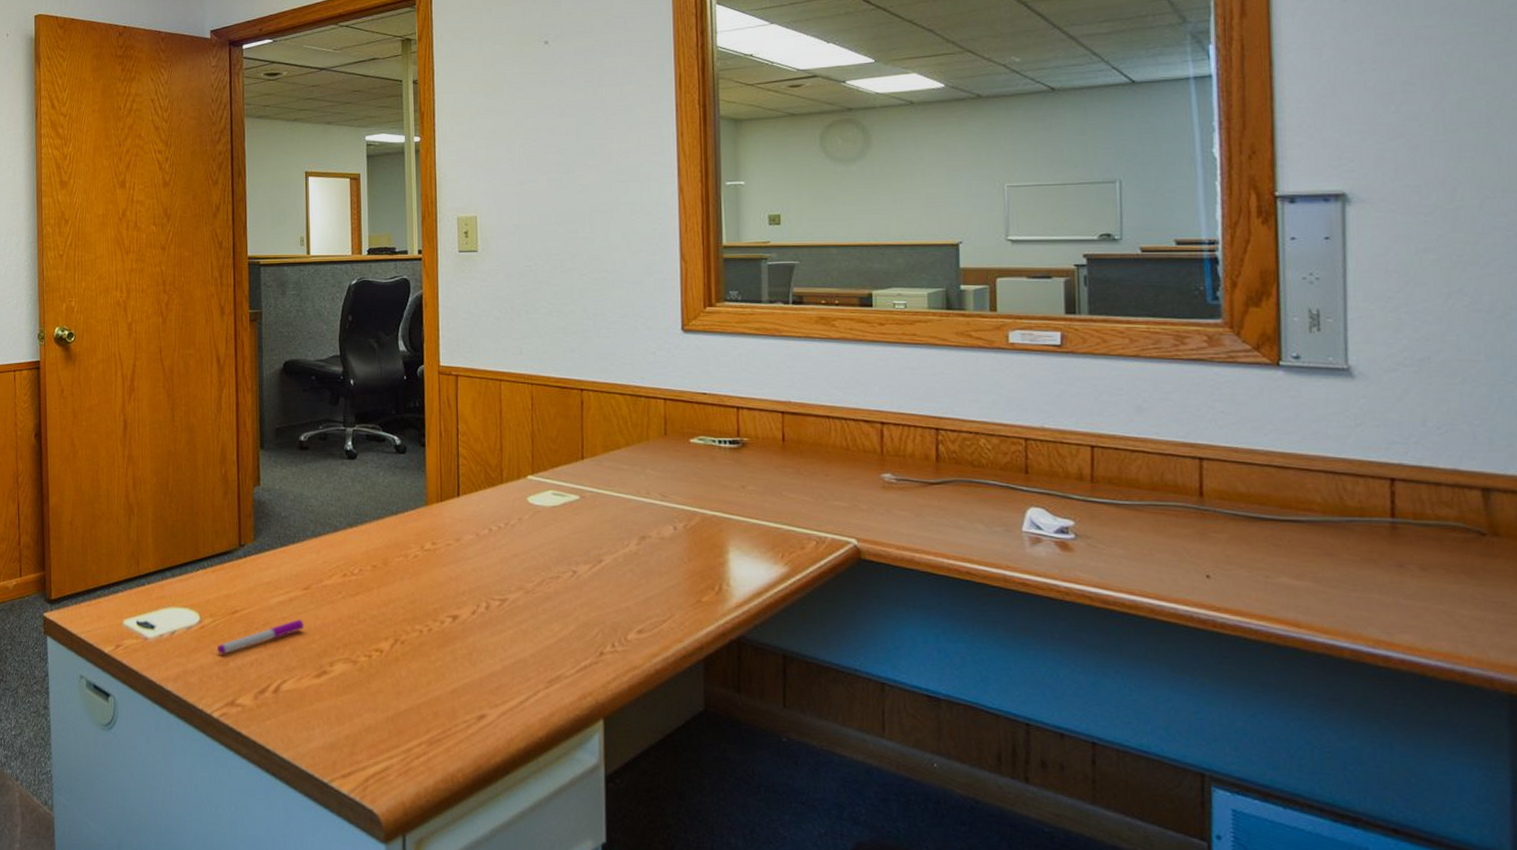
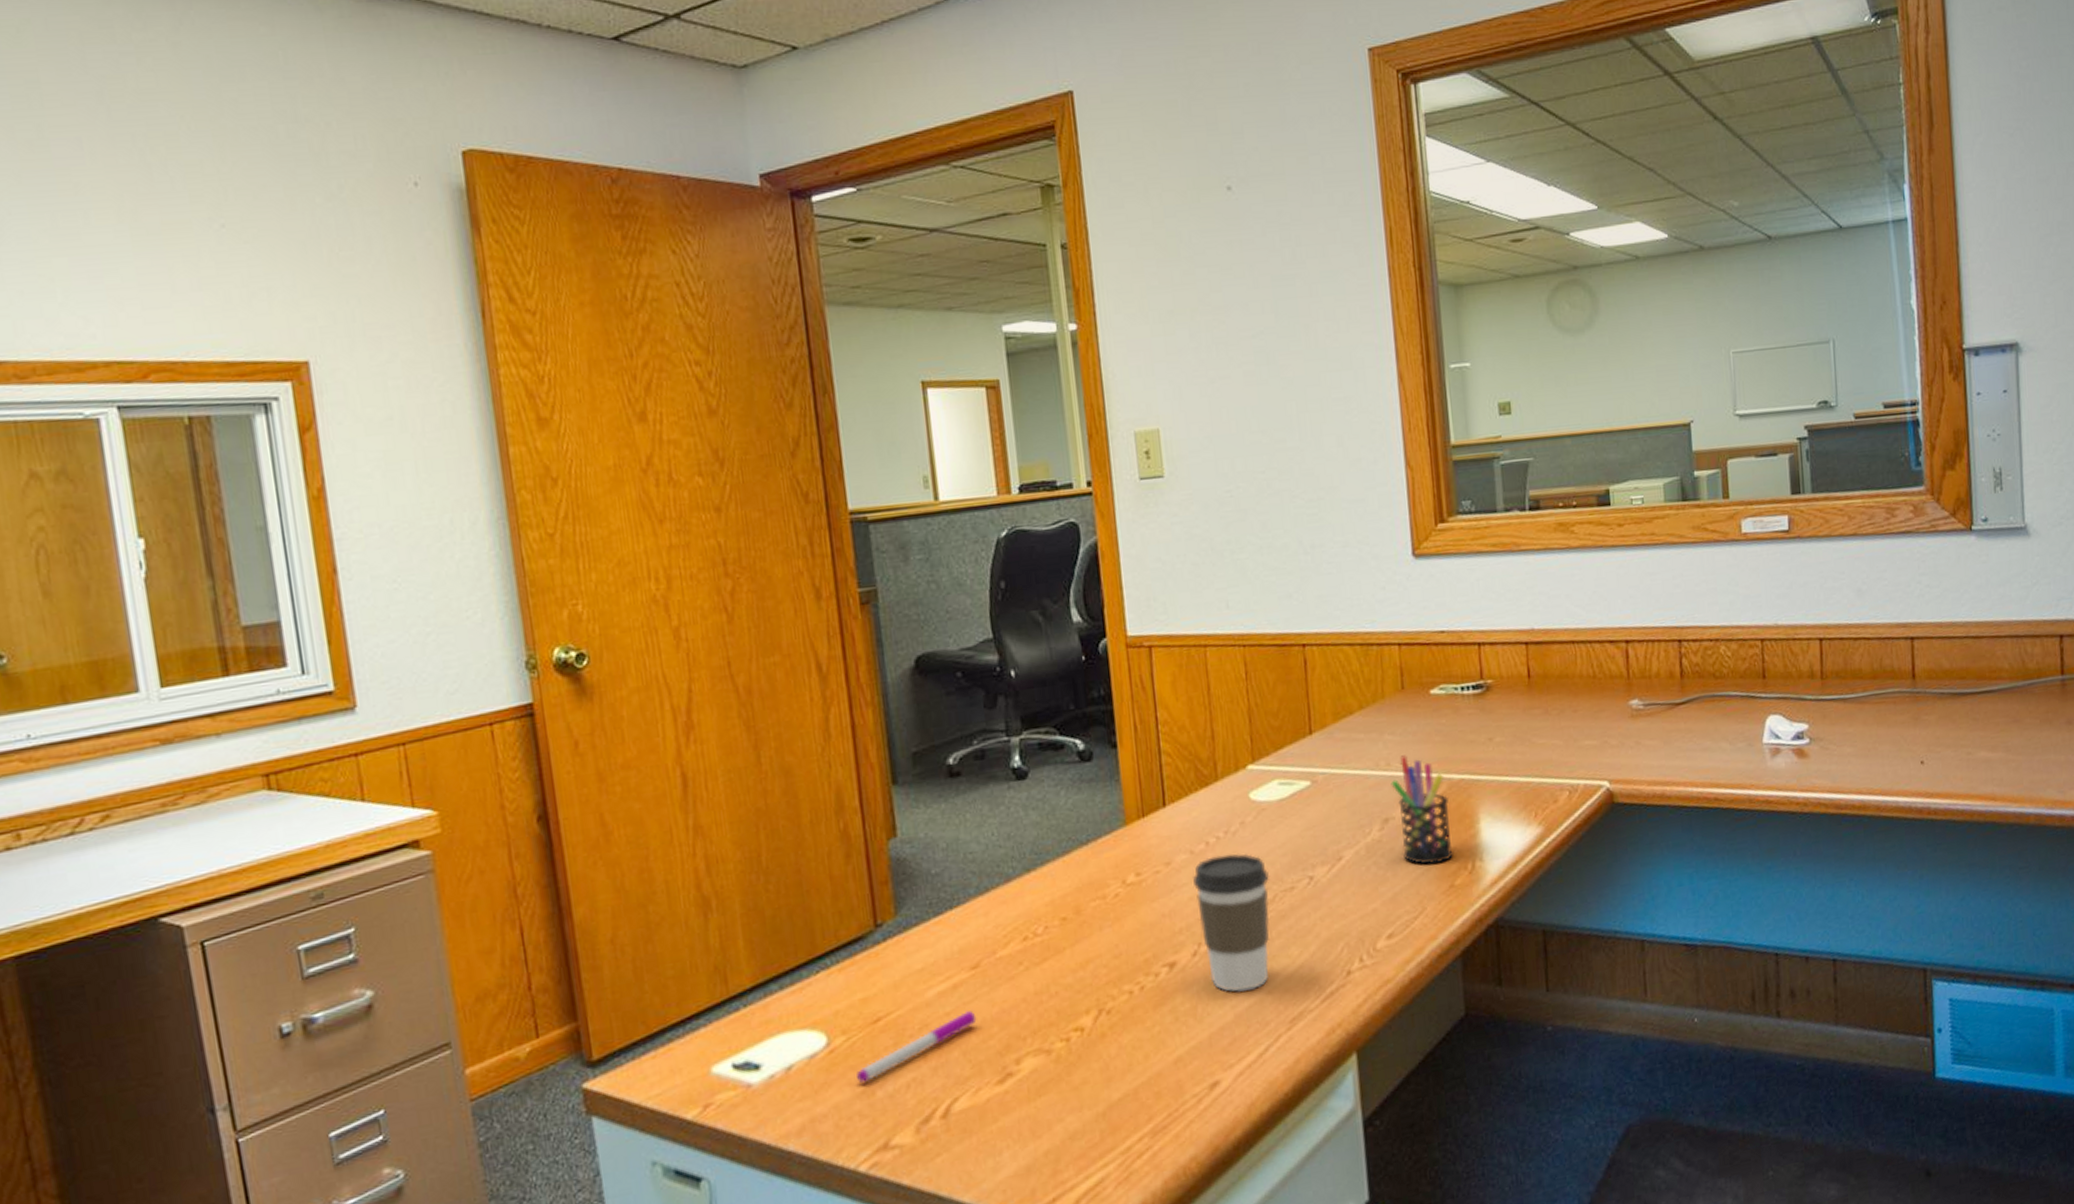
coffee cup: none [477,541,540,650] -> present [1193,853,1271,992]
pen holder: none [649,488,702,581] -> present [1391,755,1453,865]

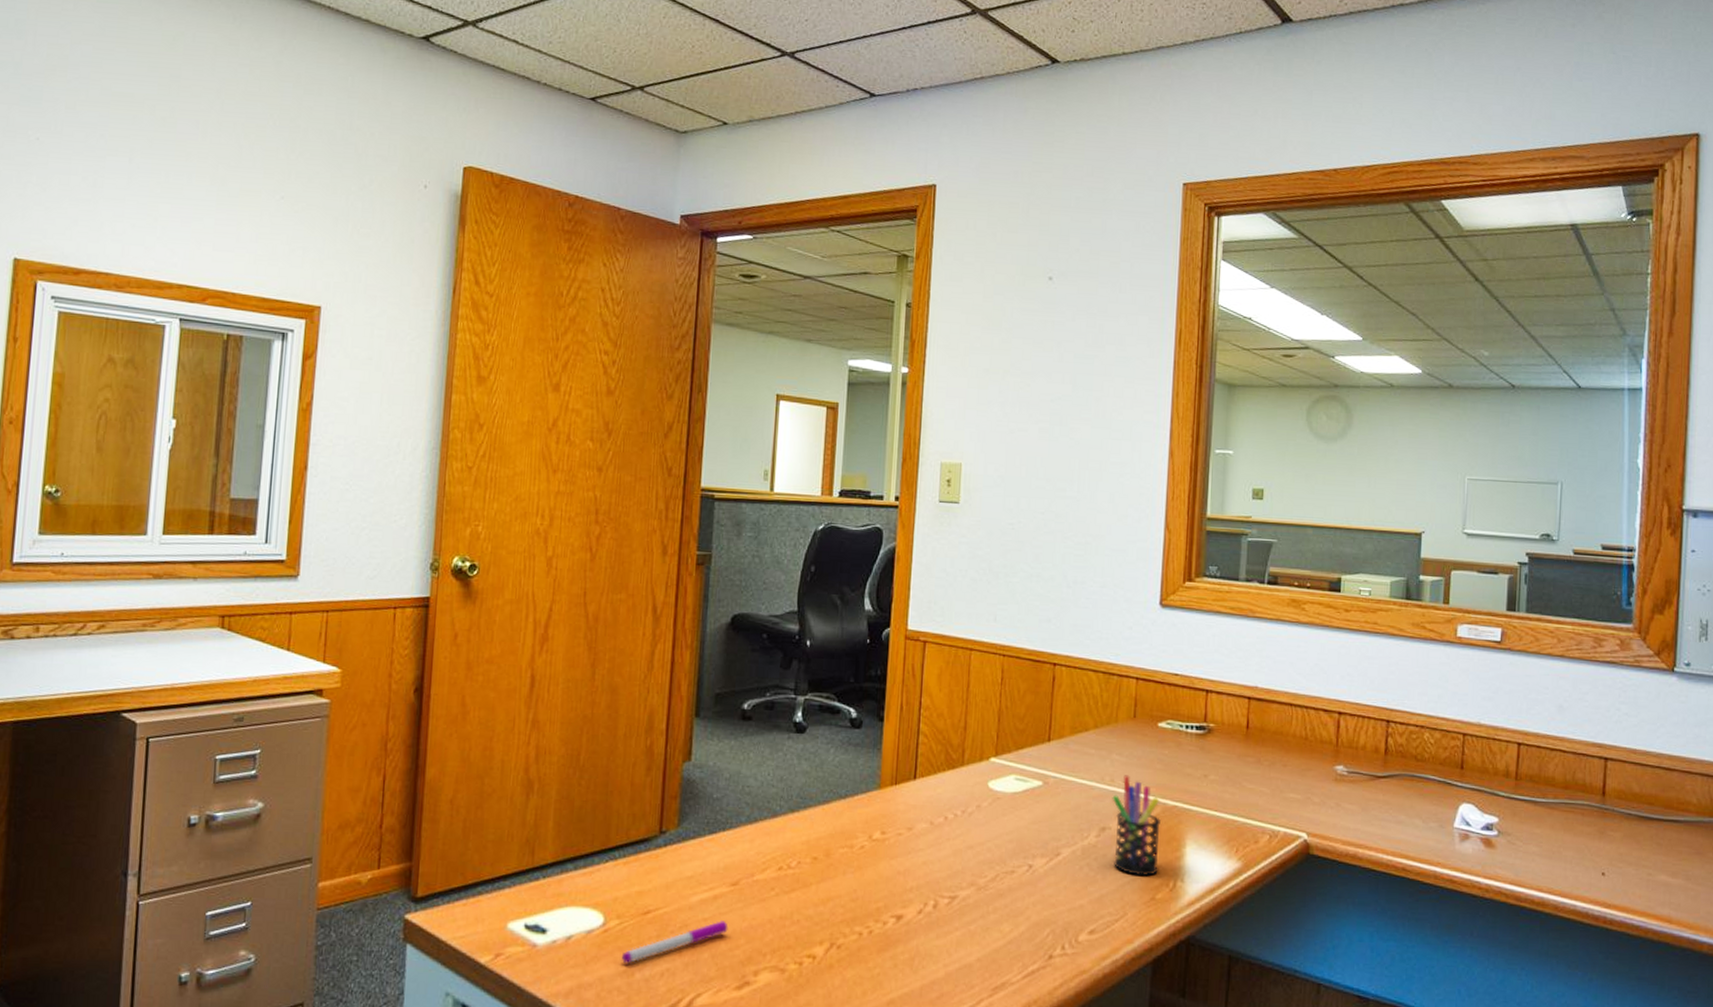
coffee cup: present [1193,853,1271,992] -> none [928,830,995,954]

